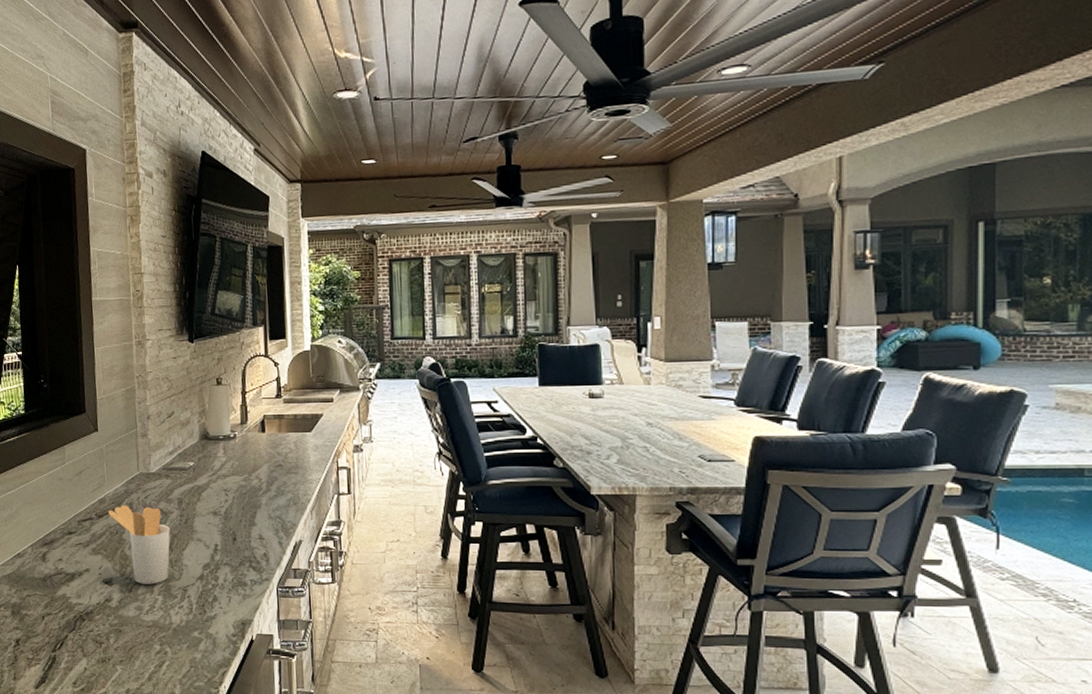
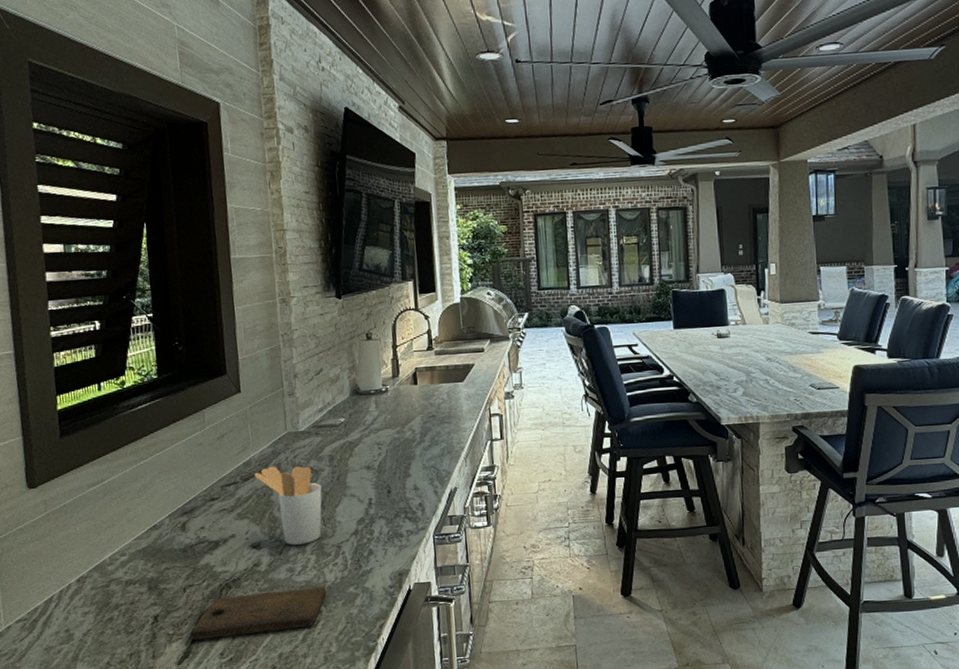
cutting board: none [47,627,172,667] -> present [190,586,327,641]

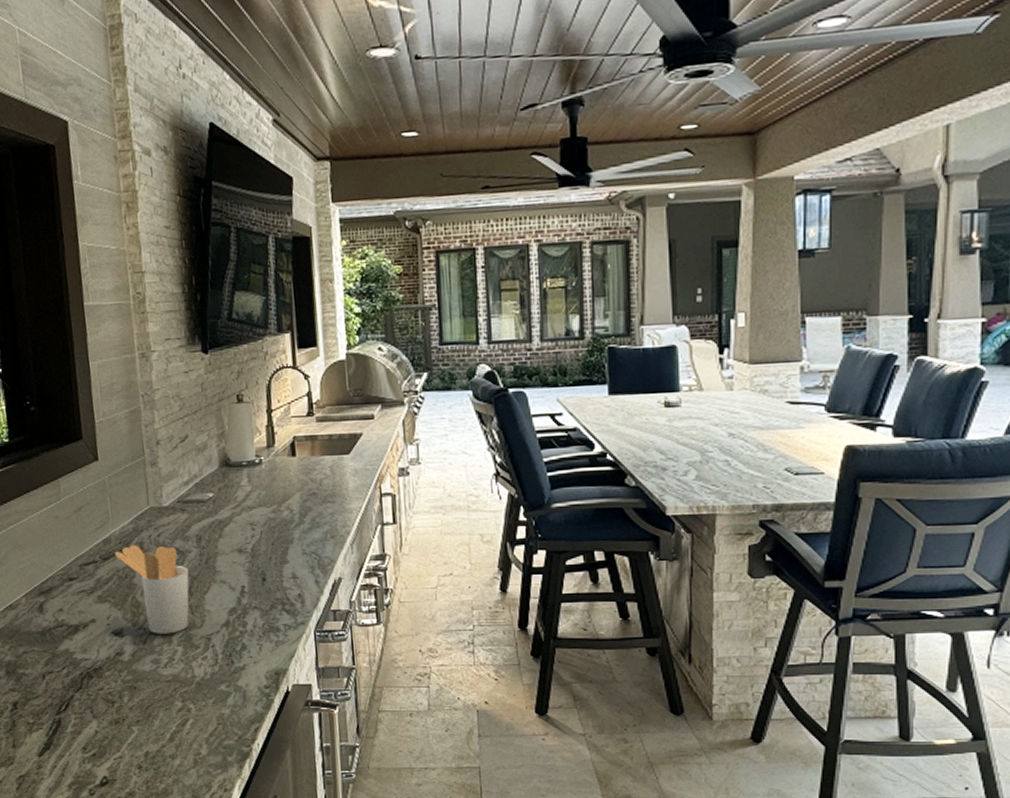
cutting board: present [190,586,327,641] -> none [51,682,196,732]

